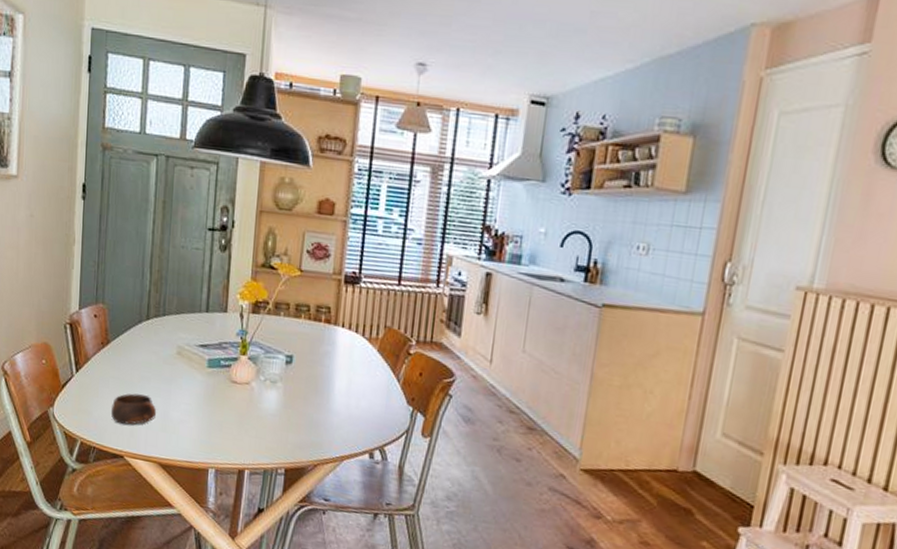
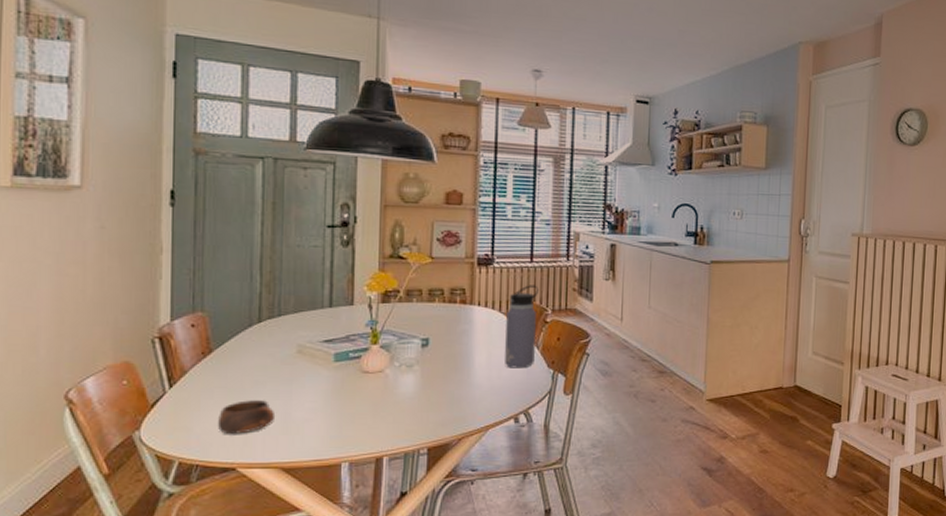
water bottle: none [364,310,404,401] -> present [505,285,539,369]

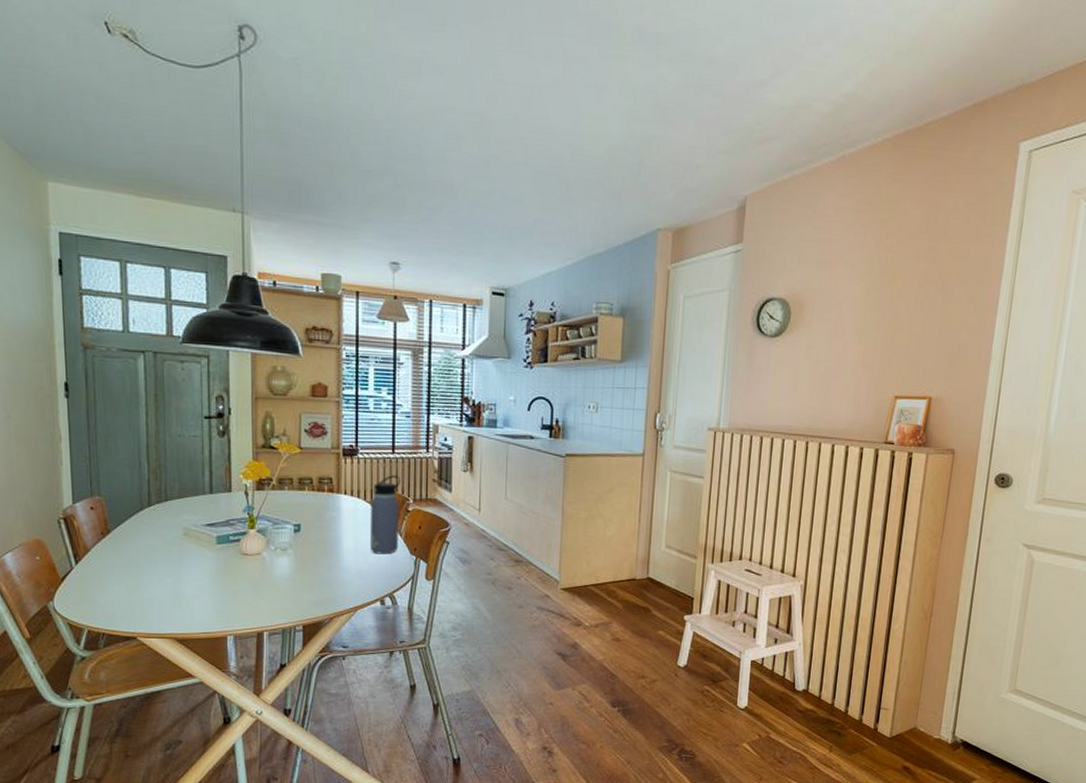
cup: present [217,400,276,434] -> none [118,577,168,607]

